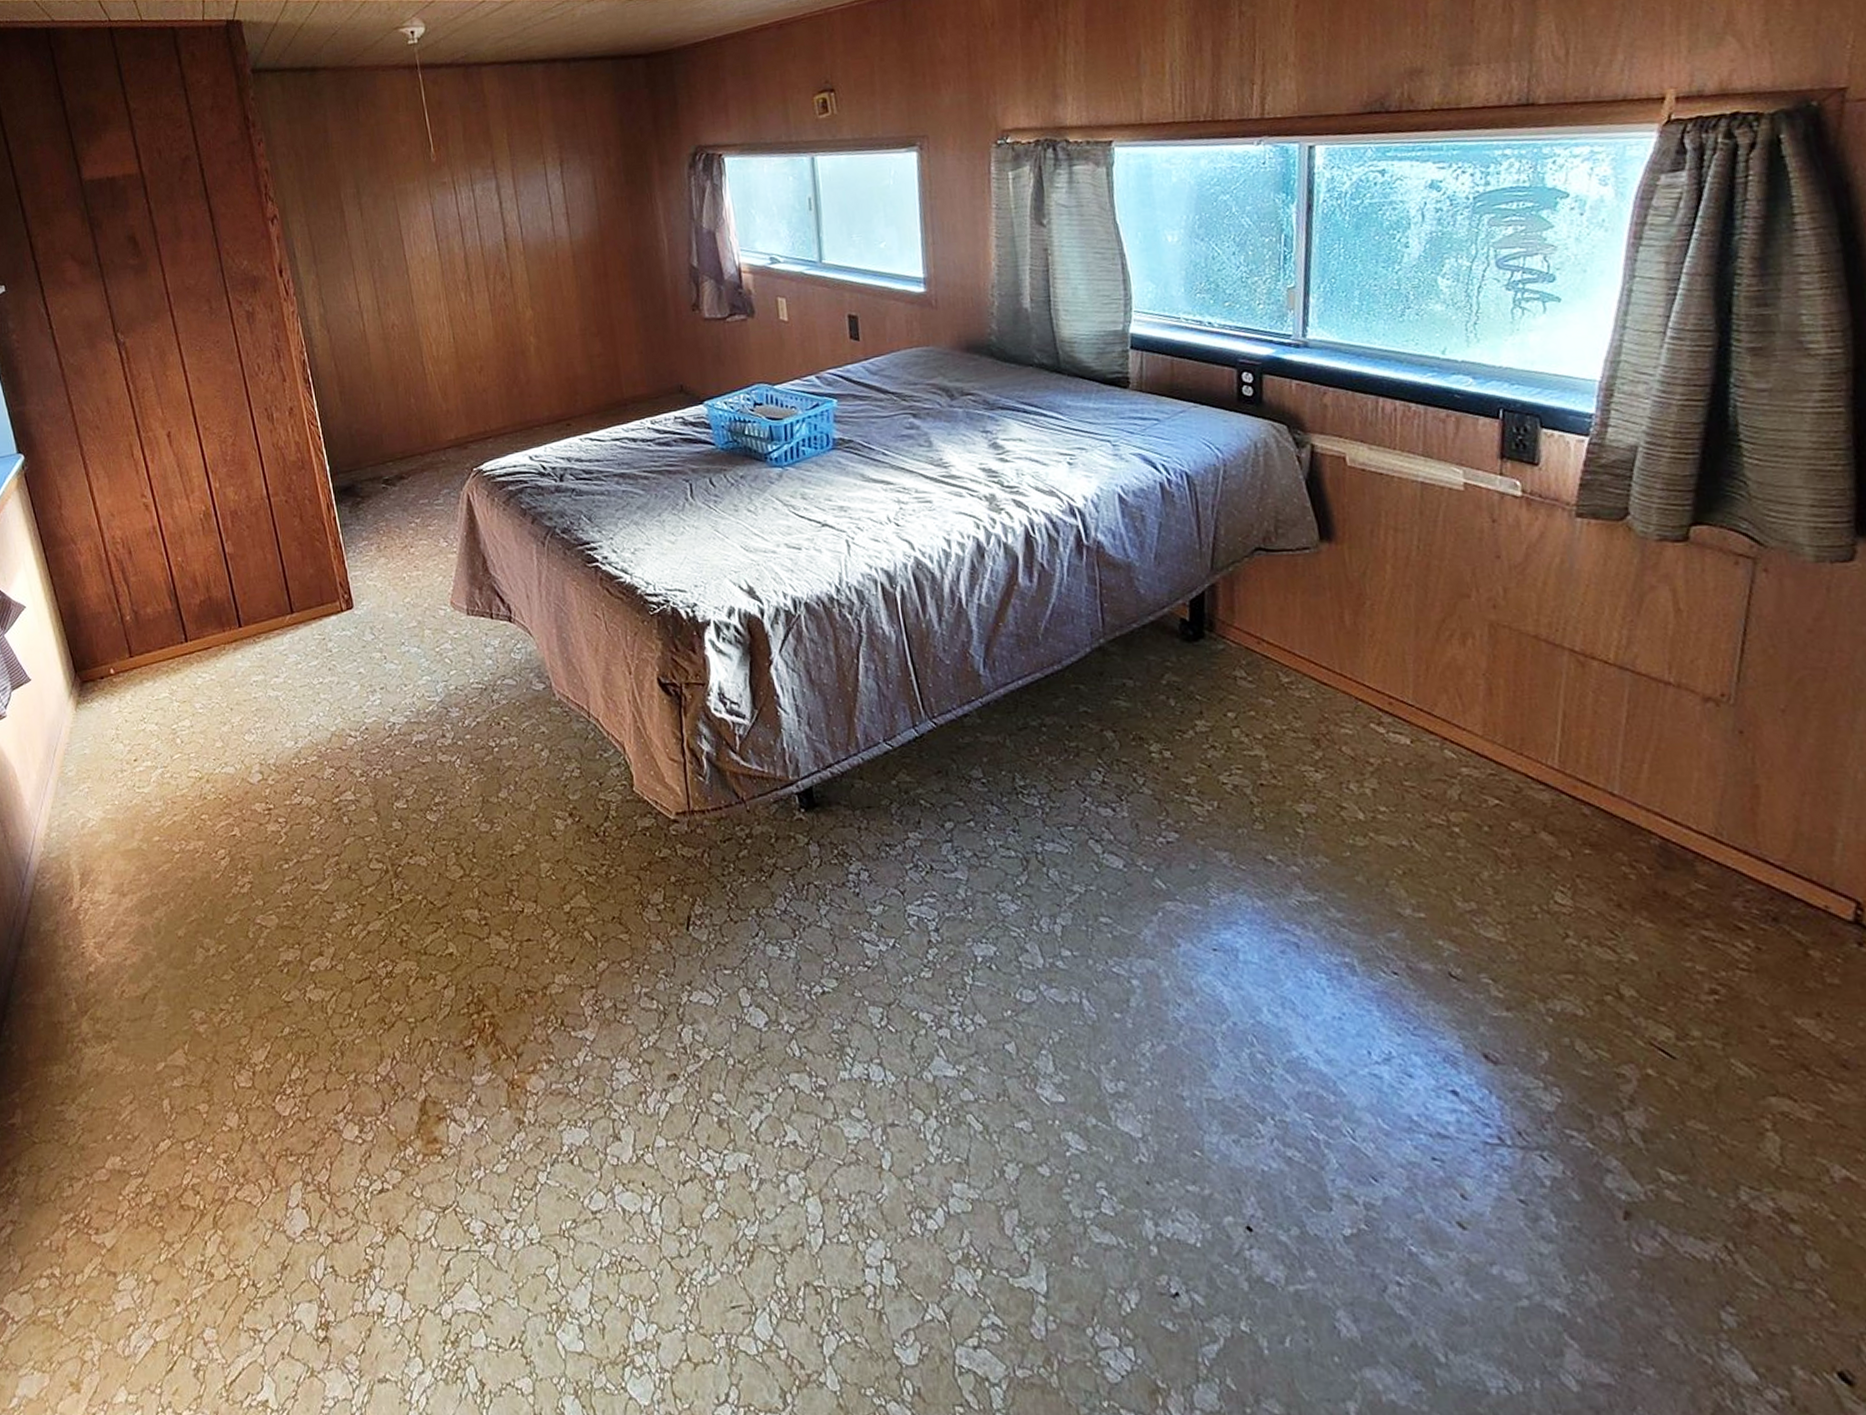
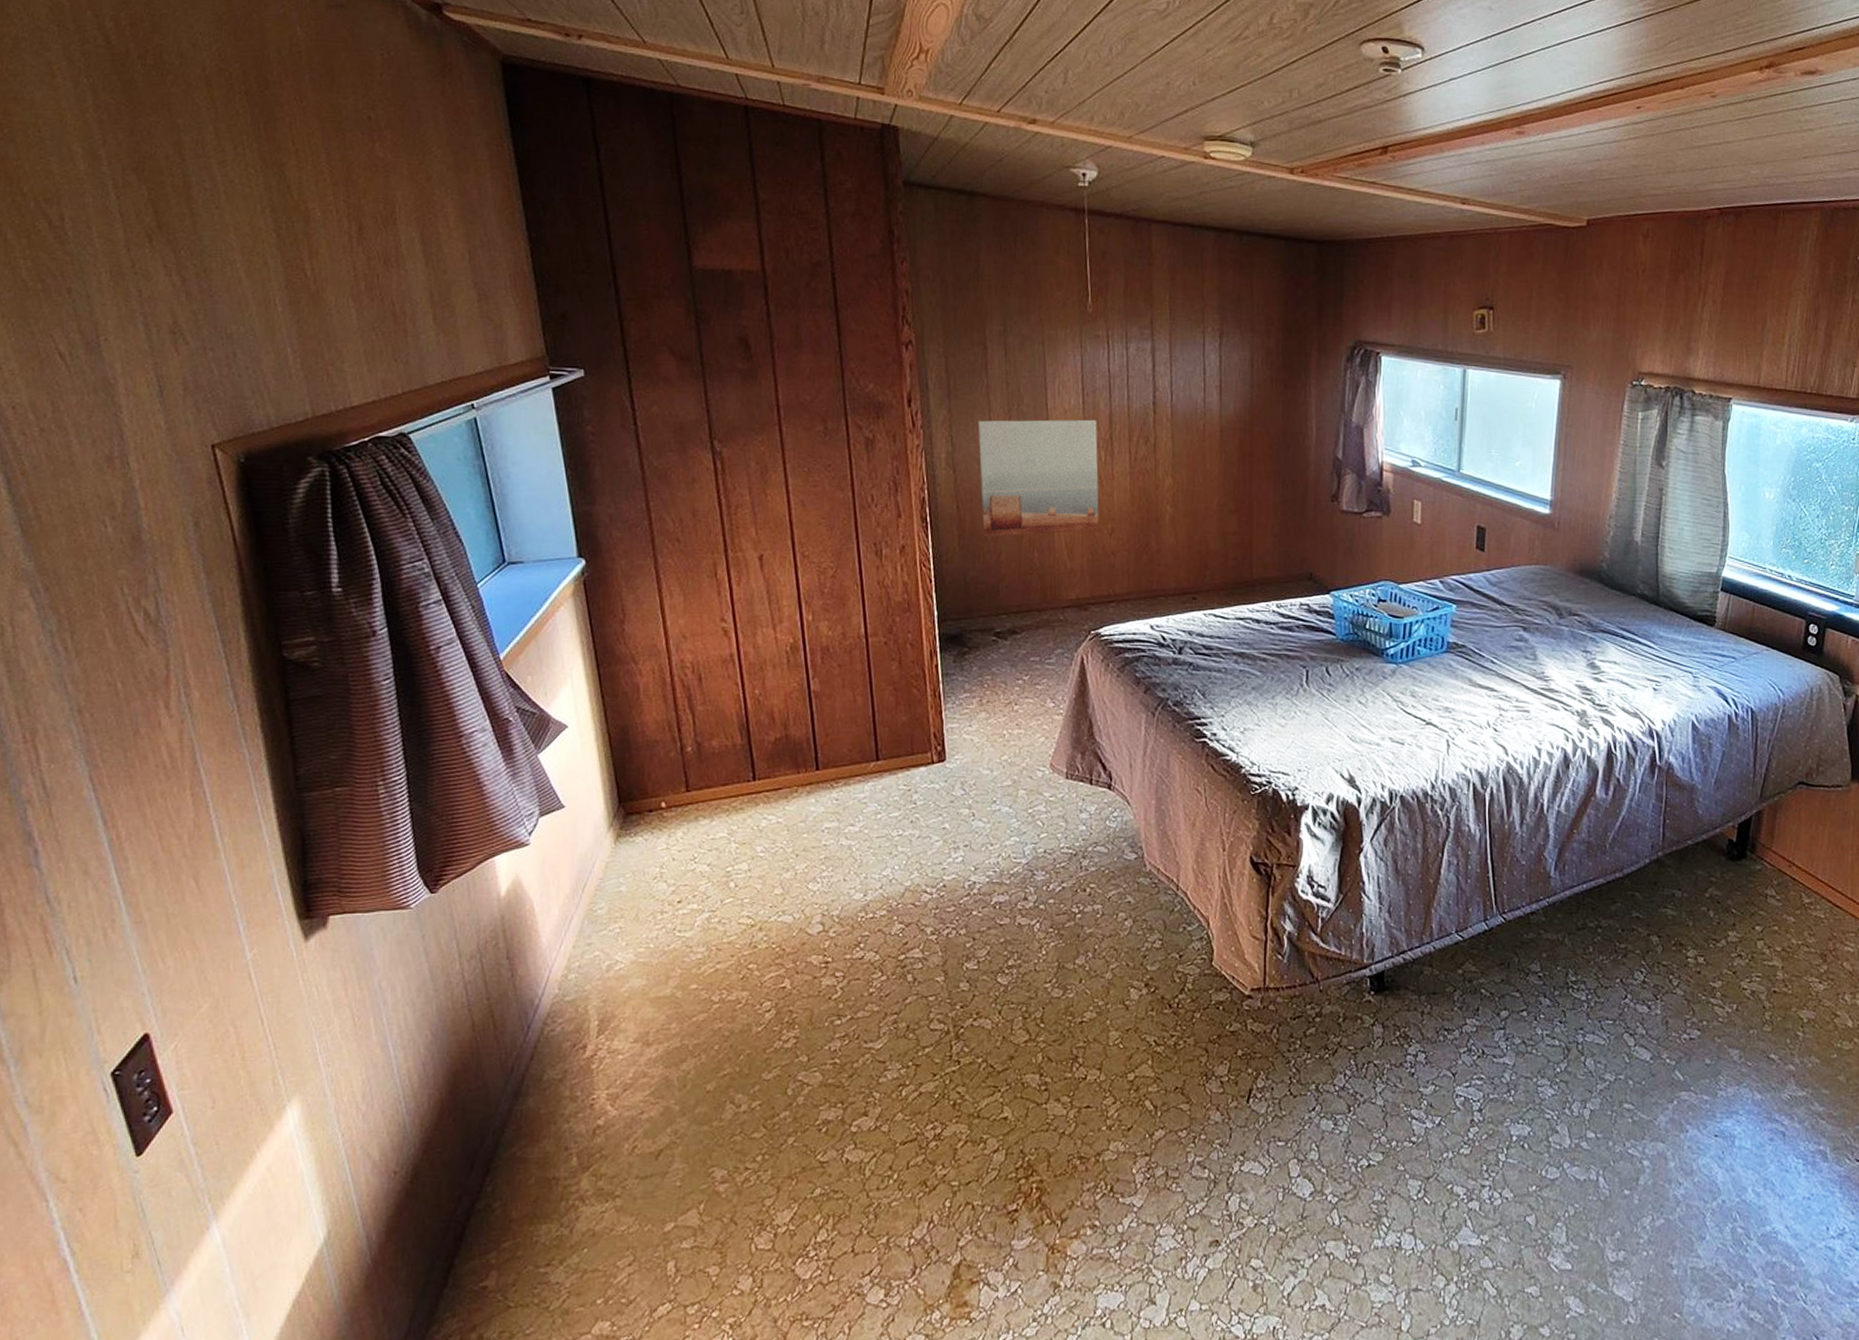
wall art: none [344,263,468,390] -> present [977,419,1099,538]

